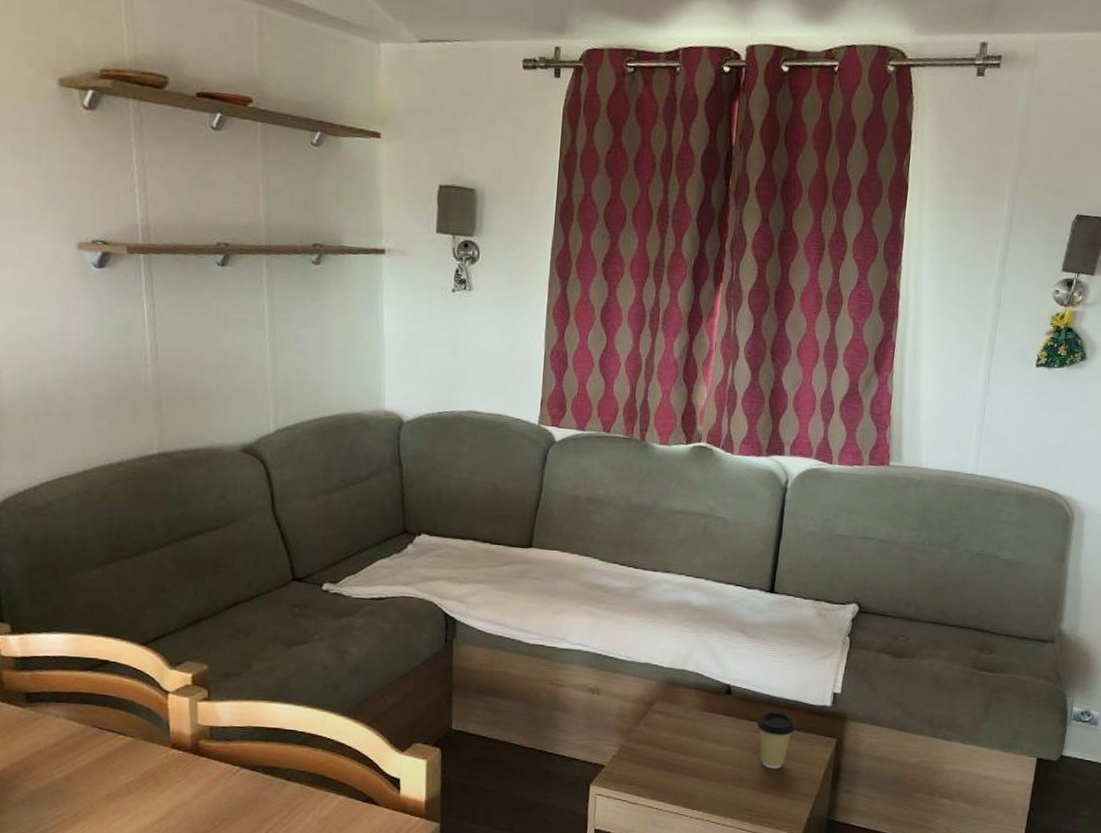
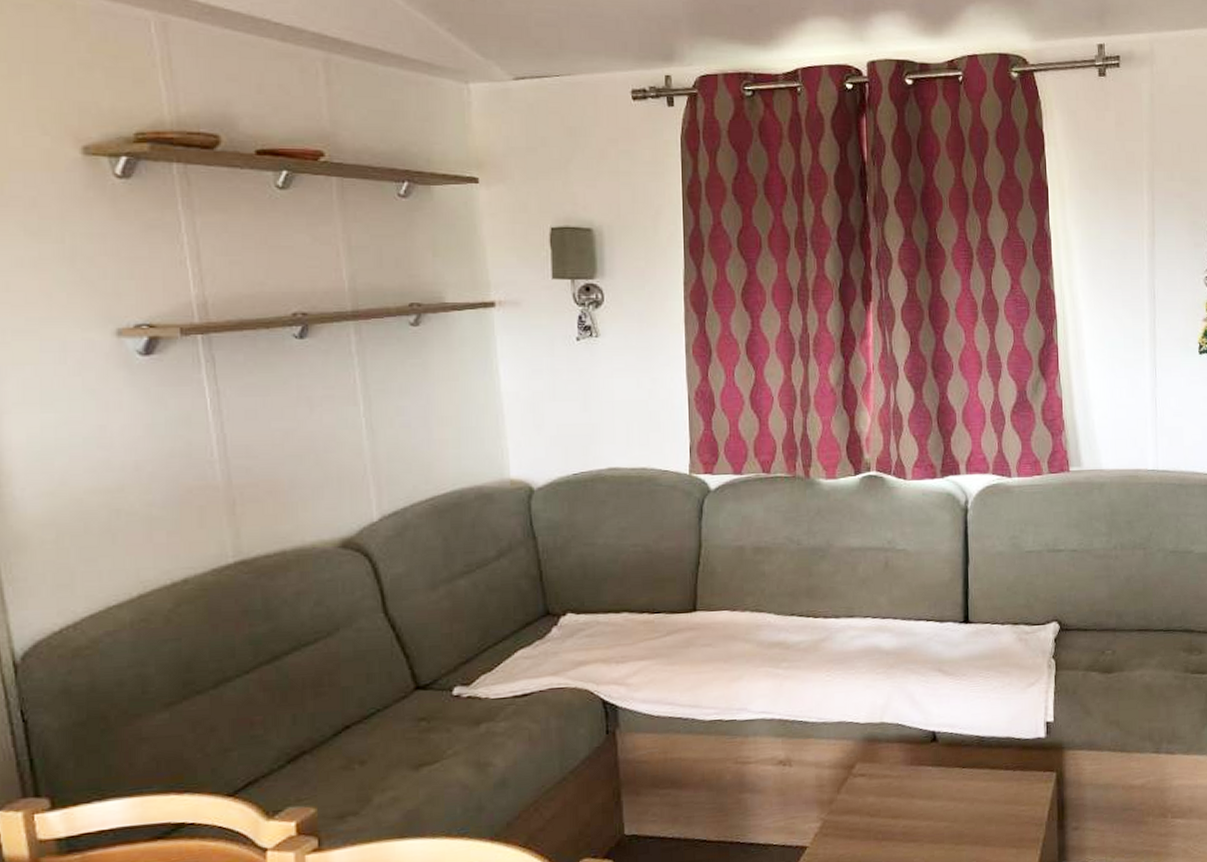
coffee cup: present [756,711,795,769] -> none [969,752,1011,818]

